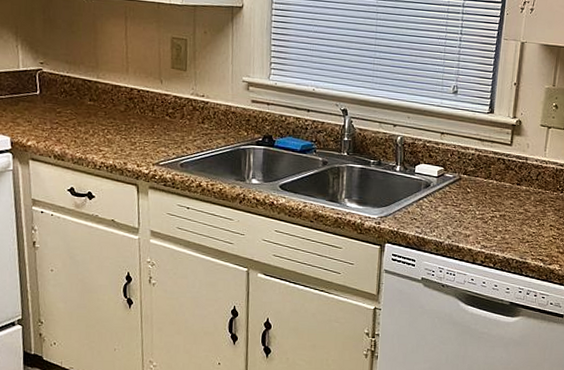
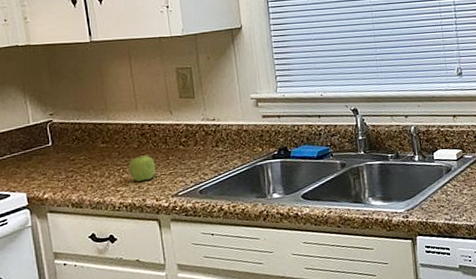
fruit: none [113,119,140,145] -> present [128,155,155,182]

